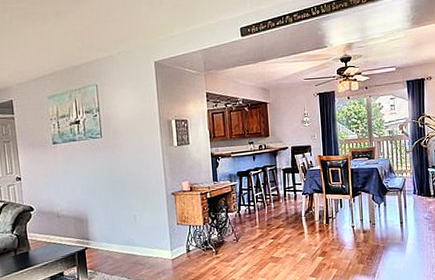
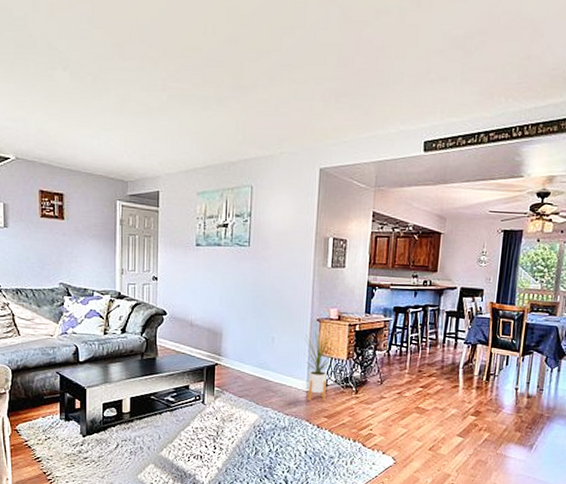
house plant: none [163,204,194,268] -> present [304,331,337,402]

